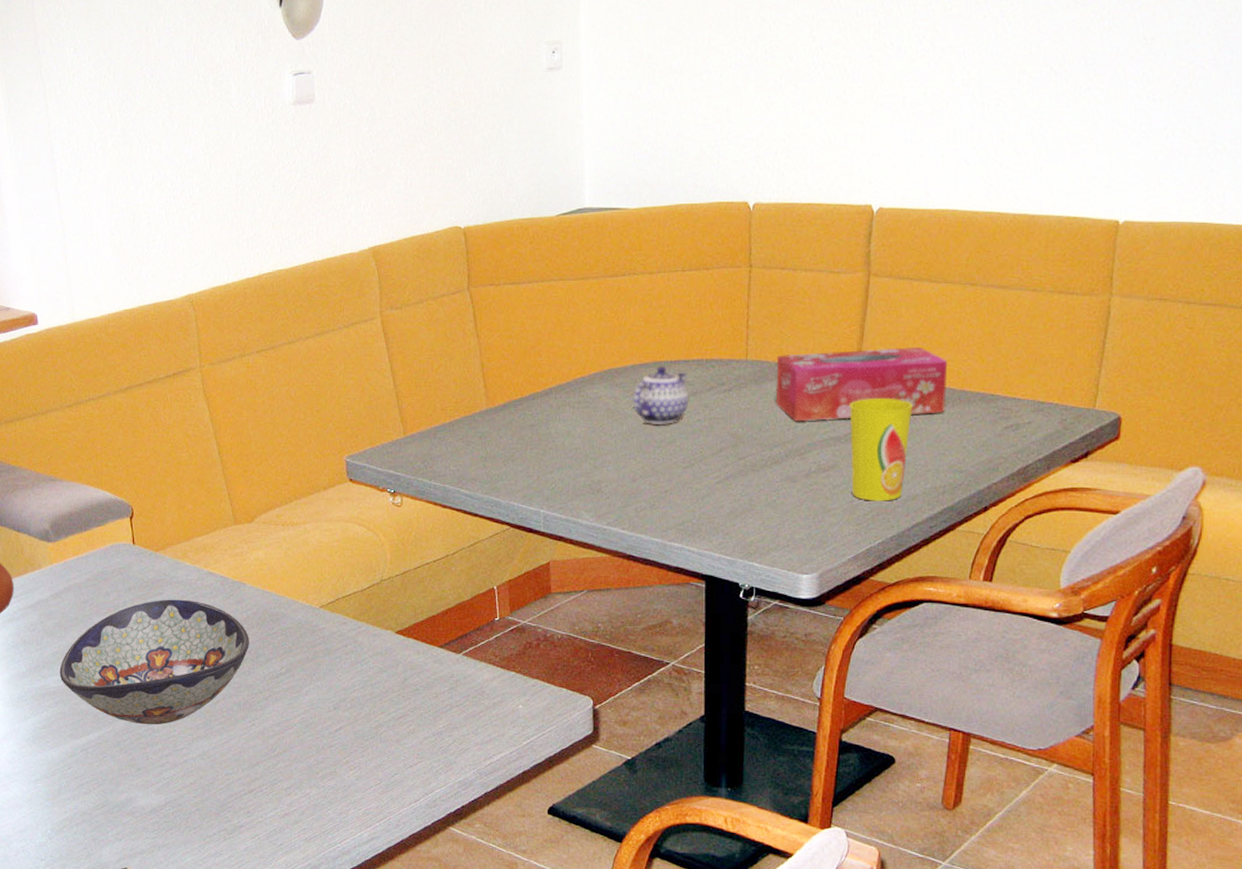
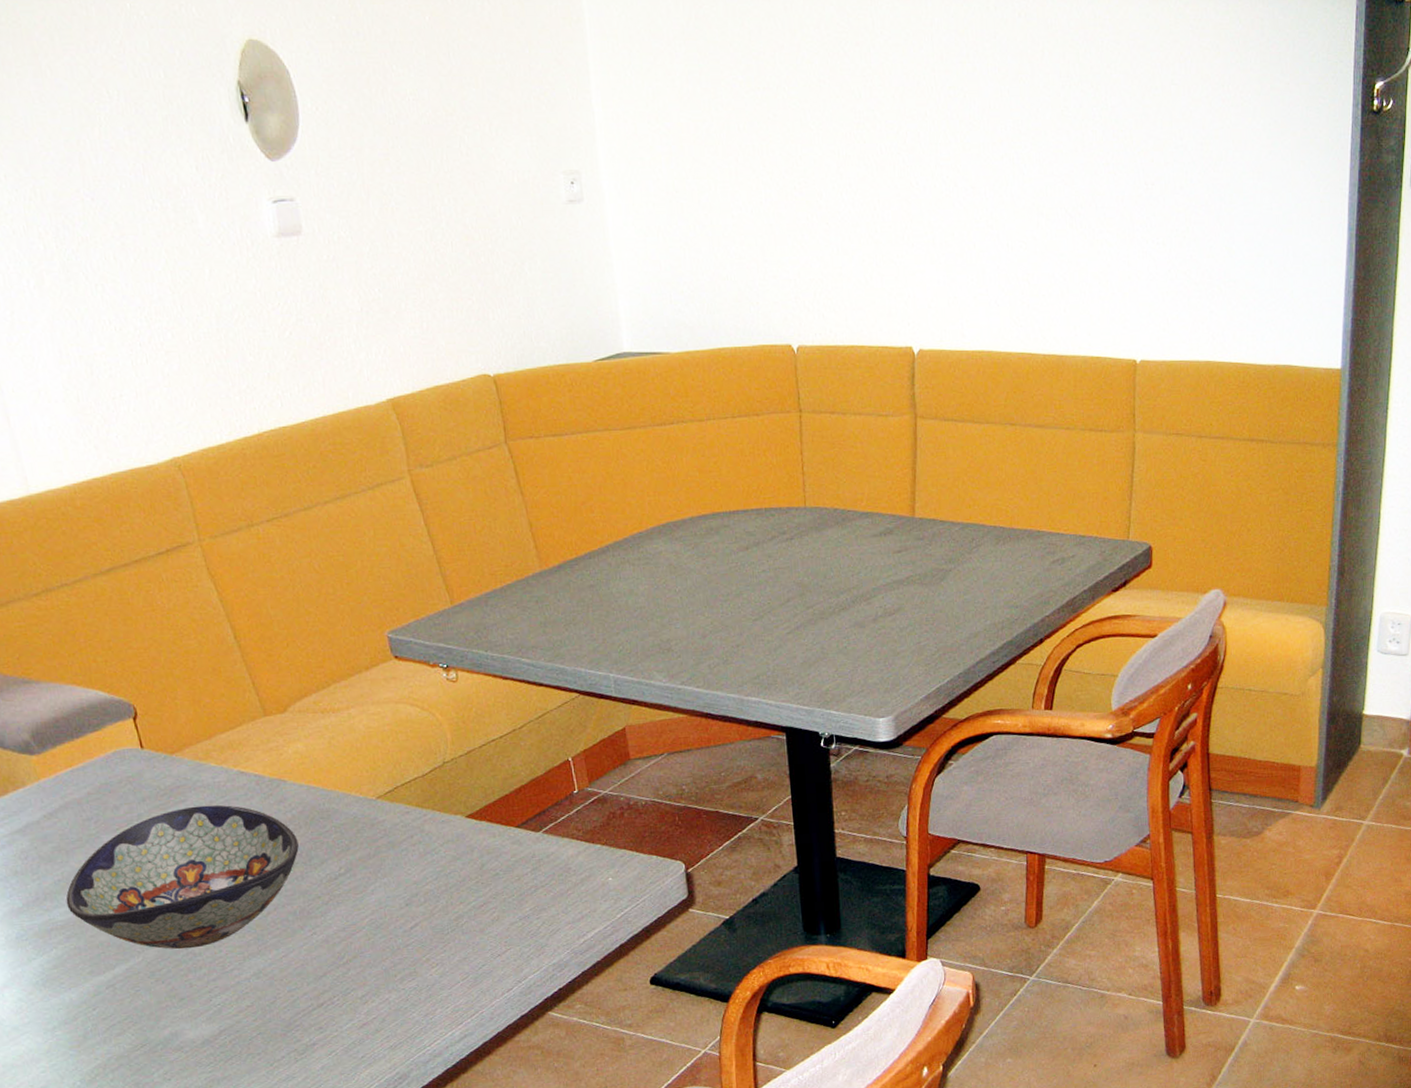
teapot: present [633,366,689,424] -> none [694,517,752,578]
tissue box: present [776,347,948,422] -> none [834,488,997,567]
cup: present [849,399,913,501] -> none [908,539,968,641]

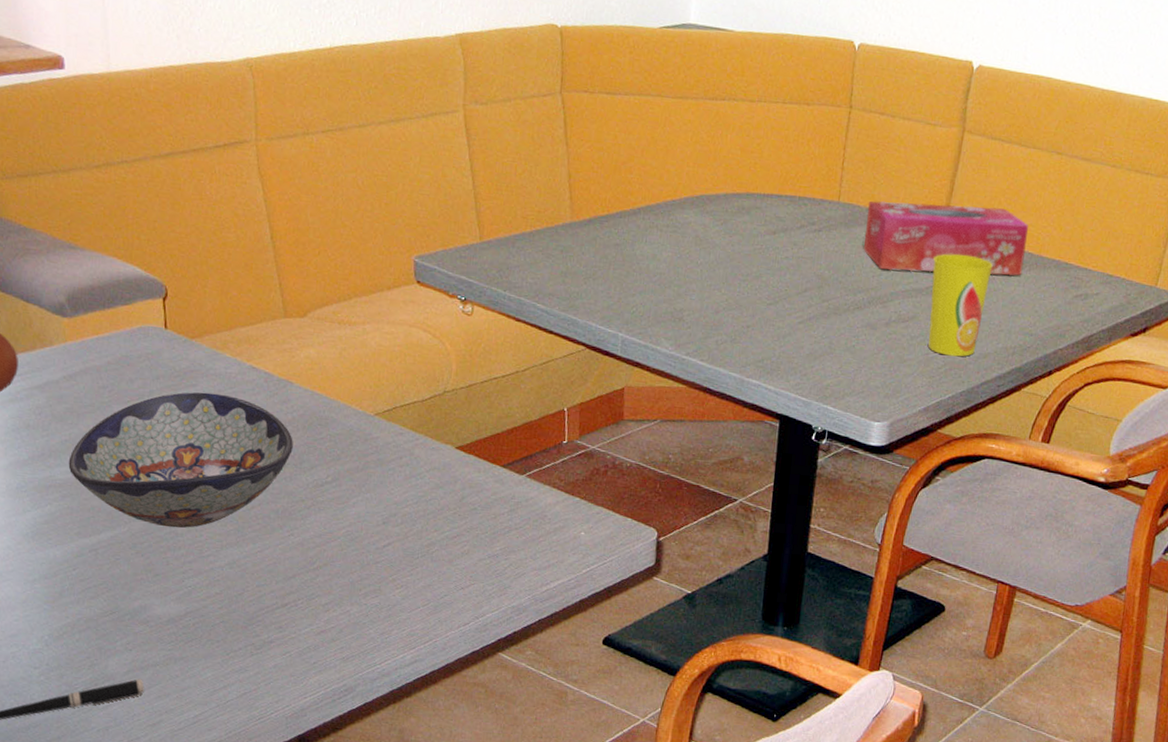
tissue box: none [834,488,997,567] -> present [864,200,1029,276]
cup: none [908,539,968,641] -> present [928,254,993,357]

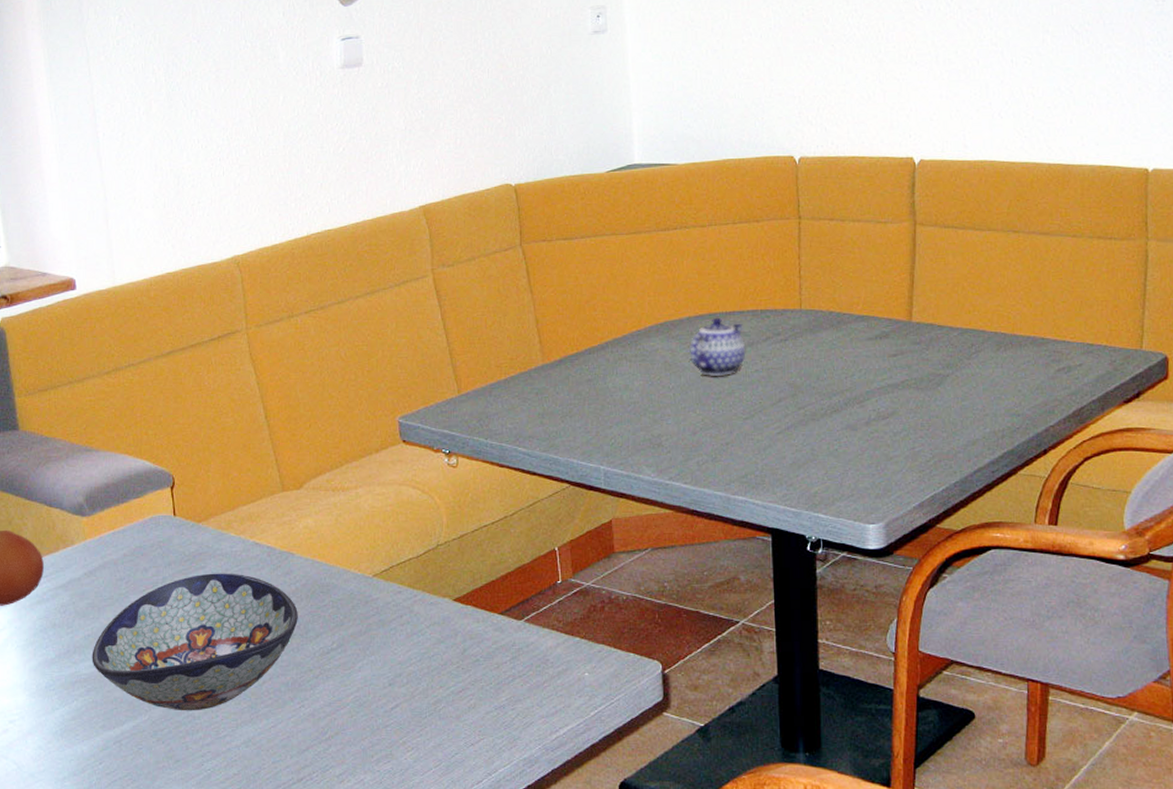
teapot: none [722,197,779,259] -> present [689,317,746,376]
tissue box: present [864,200,1029,276] -> none [830,293,998,370]
cup: present [928,254,993,357] -> none [905,344,967,447]

